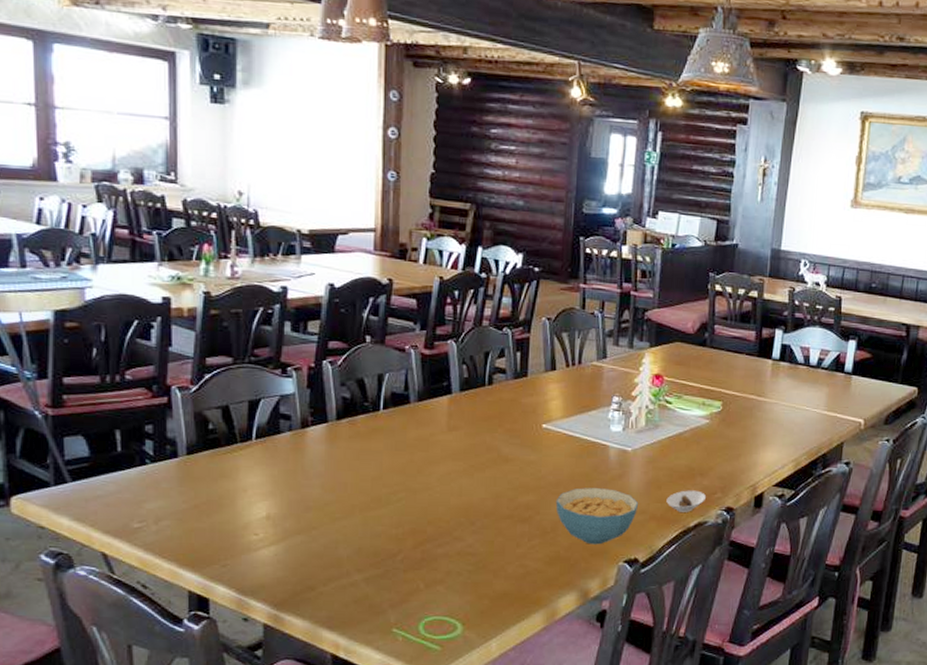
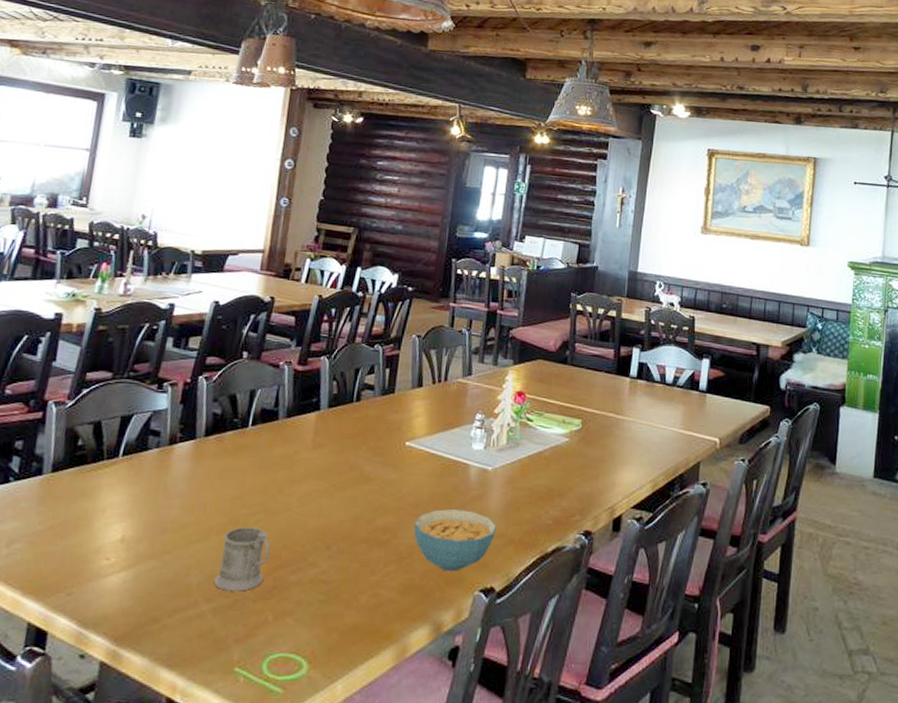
mug: none [362,505,416,563] -> present [213,527,271,592]
saucer: present [666,490,706,512] -> none [525,512,564,536]

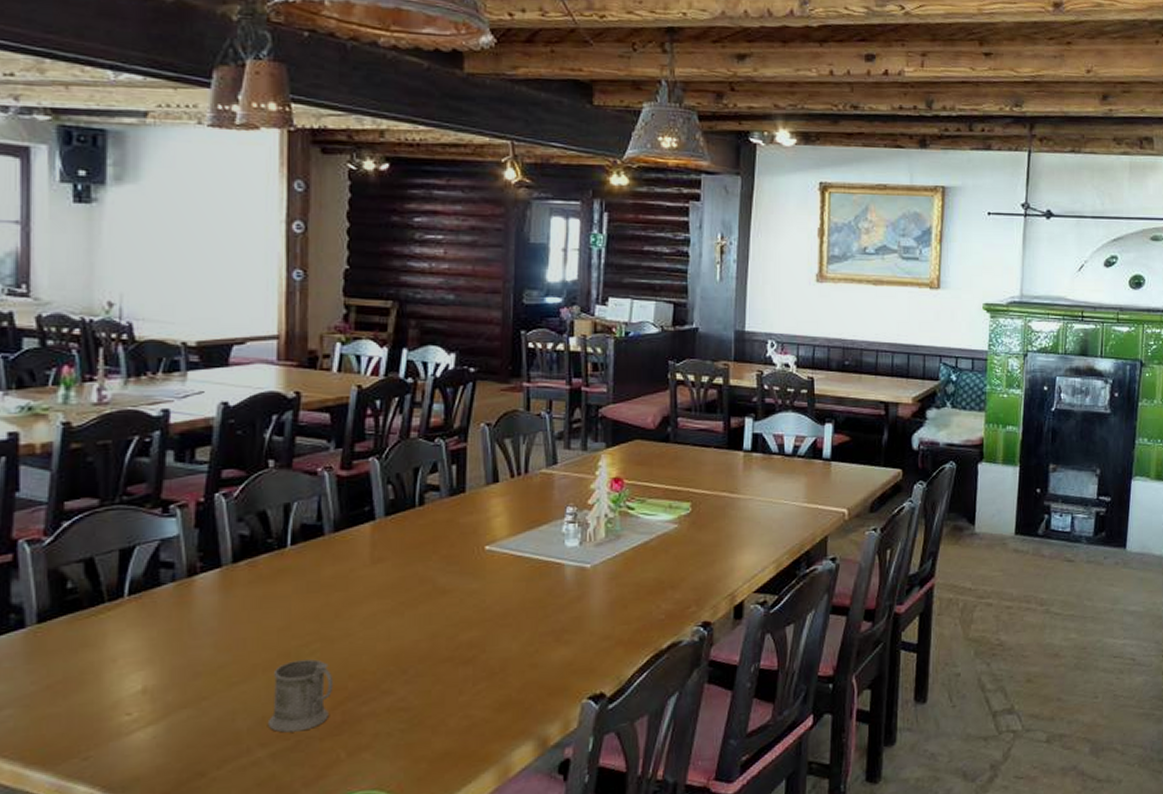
cereal bowl: present [413,509,497,572] -> none [504,614,602,682]

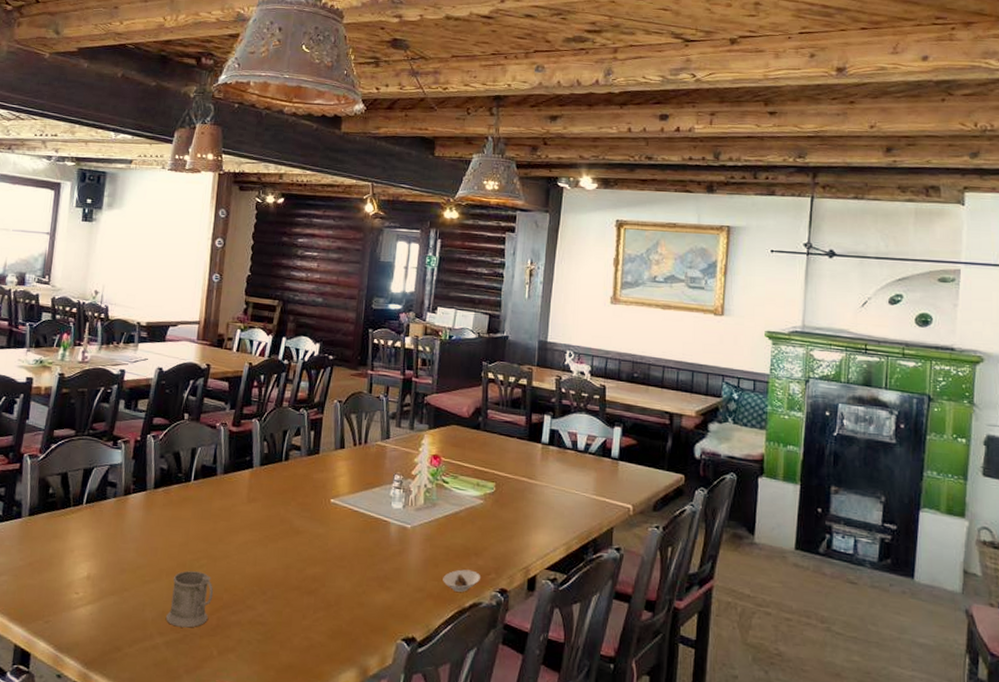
saucer: none [634,606,678,633] -> present [443,569,480,592]

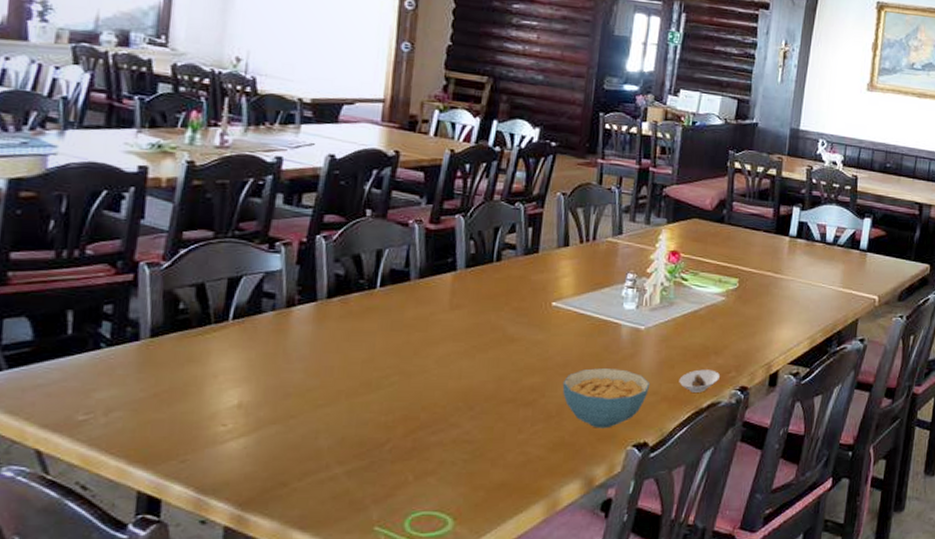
mug: present [165,571,214,628] -> none [346,390,408,453]
cereal bowl: none [340,562,417,621] -> present [562,368,651,429]

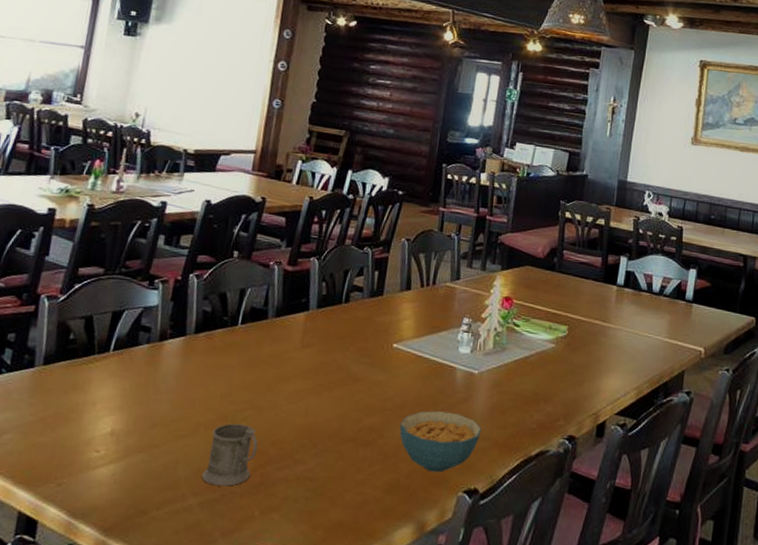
mug: none [346,390,408,453] -> present [201,423,259,486]
saucer: present [679,369,720,392] -> none [509,416,549,440]

